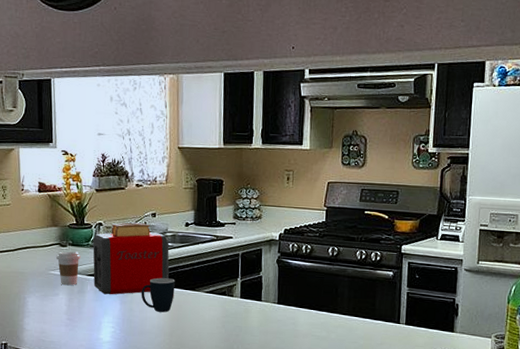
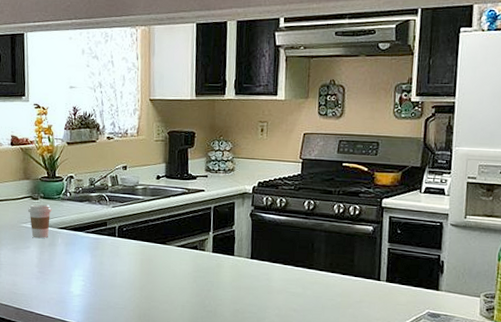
toaster: present [93,222,170,295] -> none [64,175,140,248]
mug: present [141,277,175,313] -> none [111,231,146,266]

